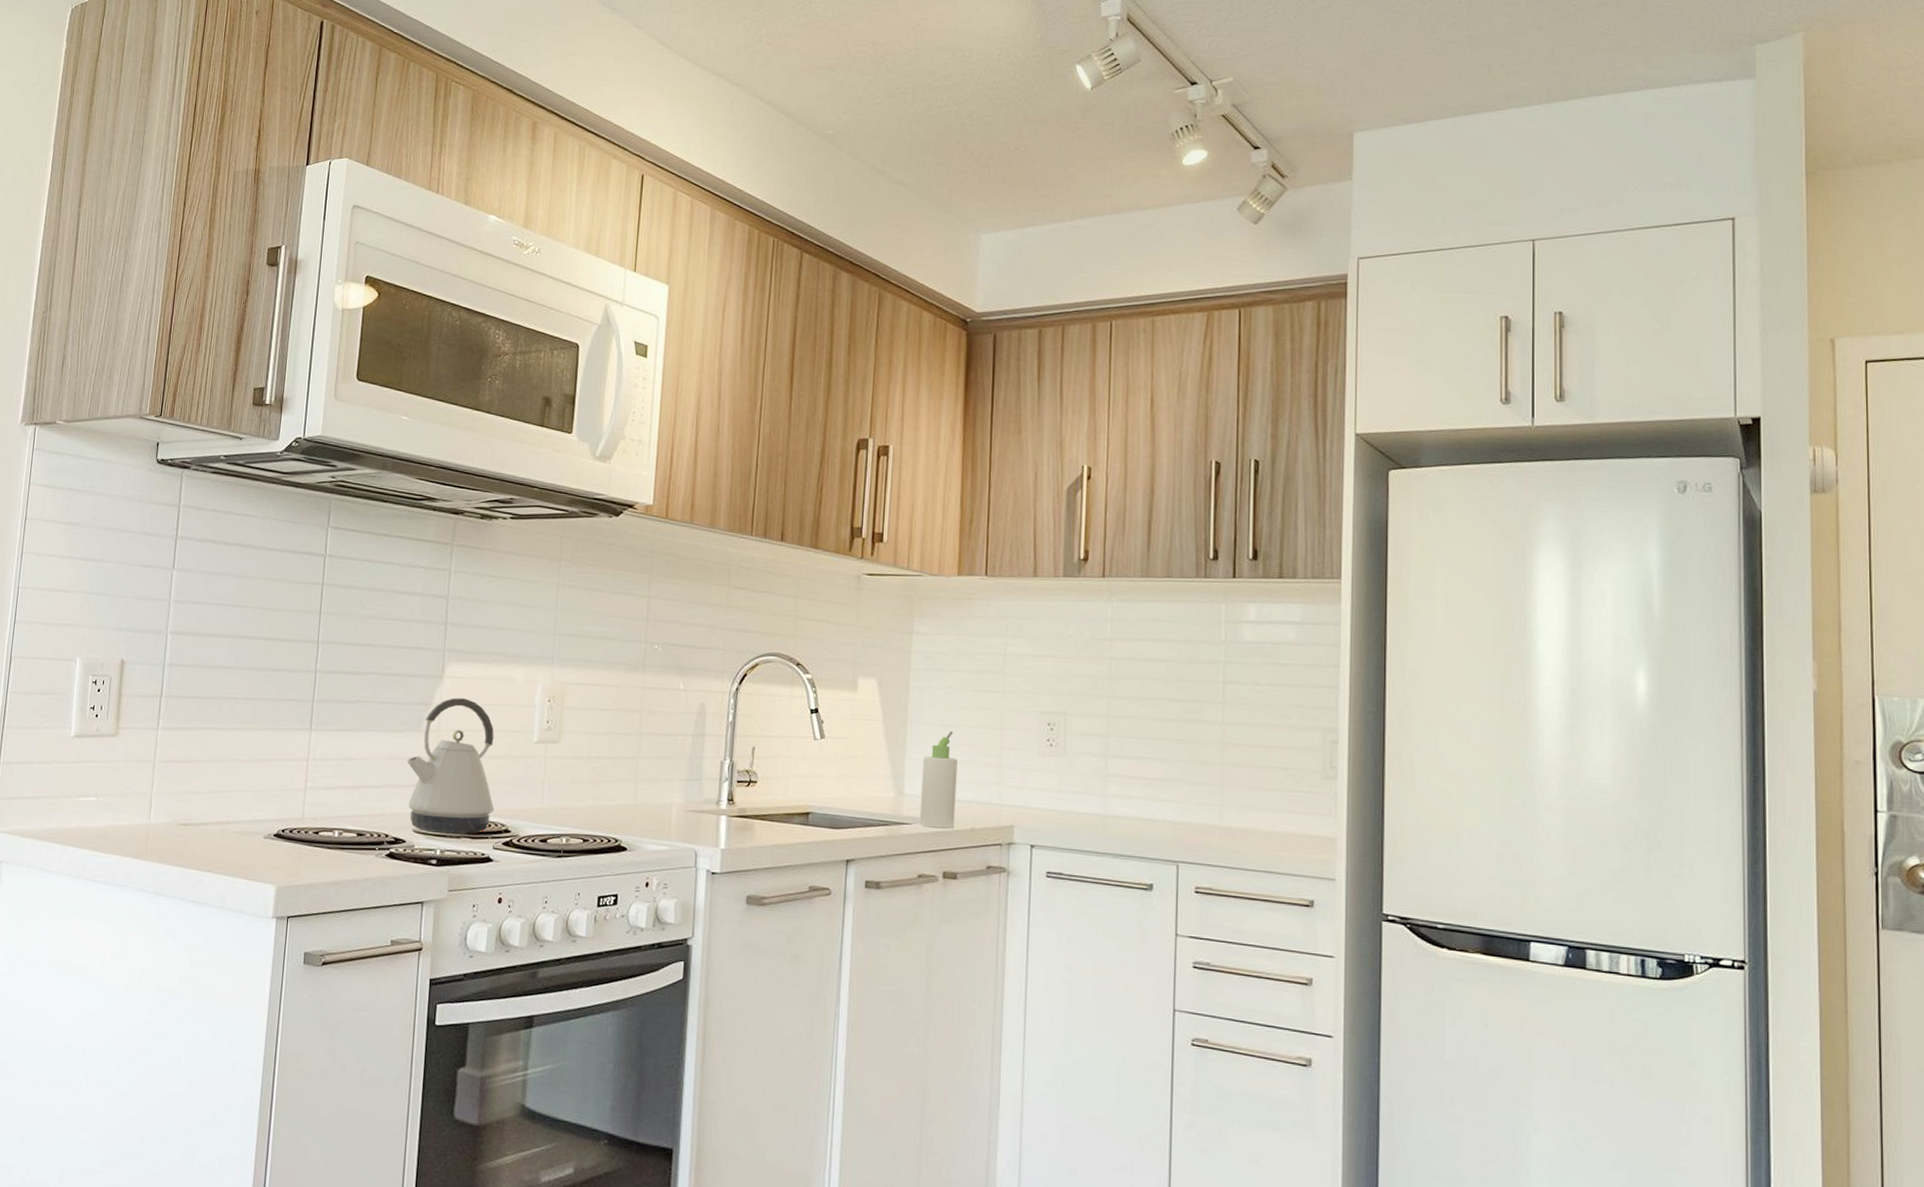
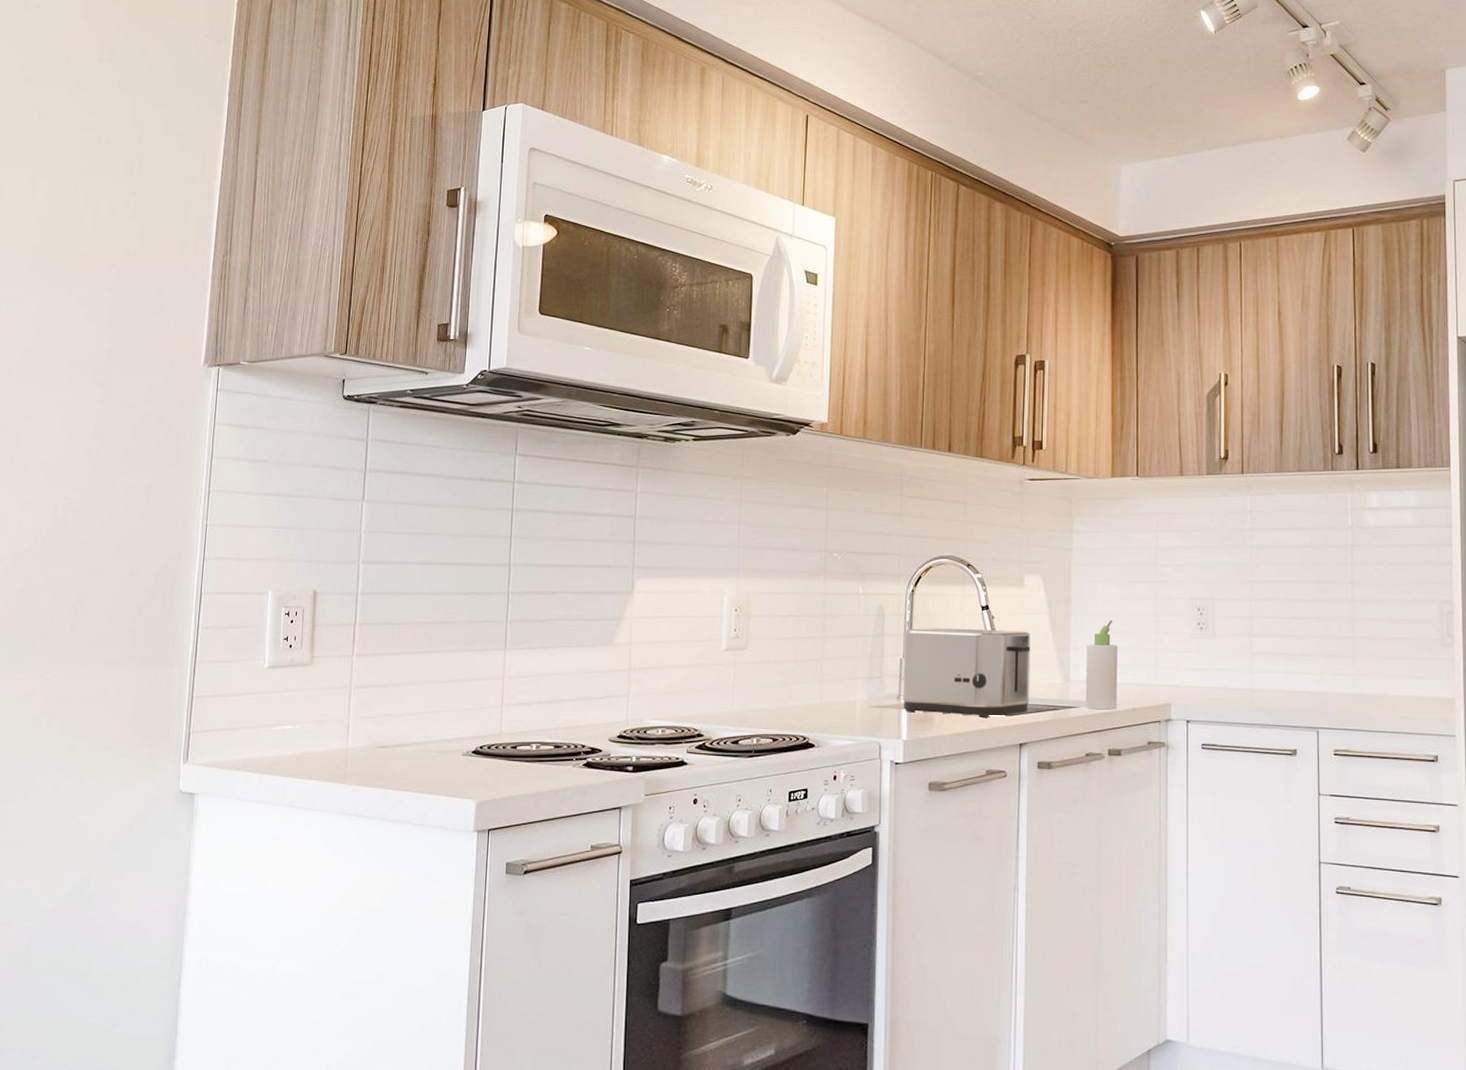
kettle: present [407,698,494,835] -> none [601,612,687,742]
toaster: none [722,729,863,829] -> present [903,628,1031,717]

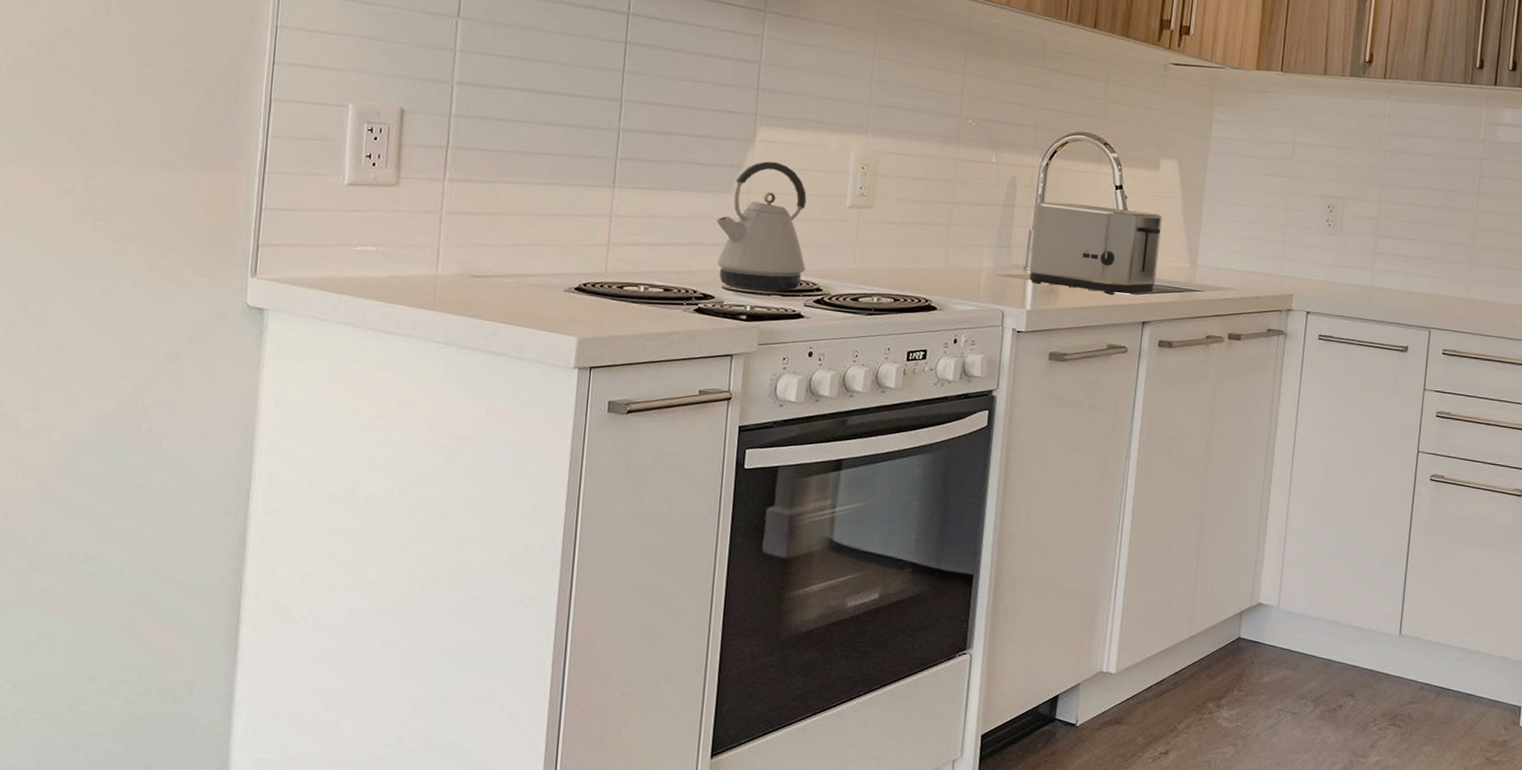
kettle: none [601,612,687,742] -> present [716,161,807,292]
bottle: present [1085,620,1118,710] -> none [1210,210,1247,296]

